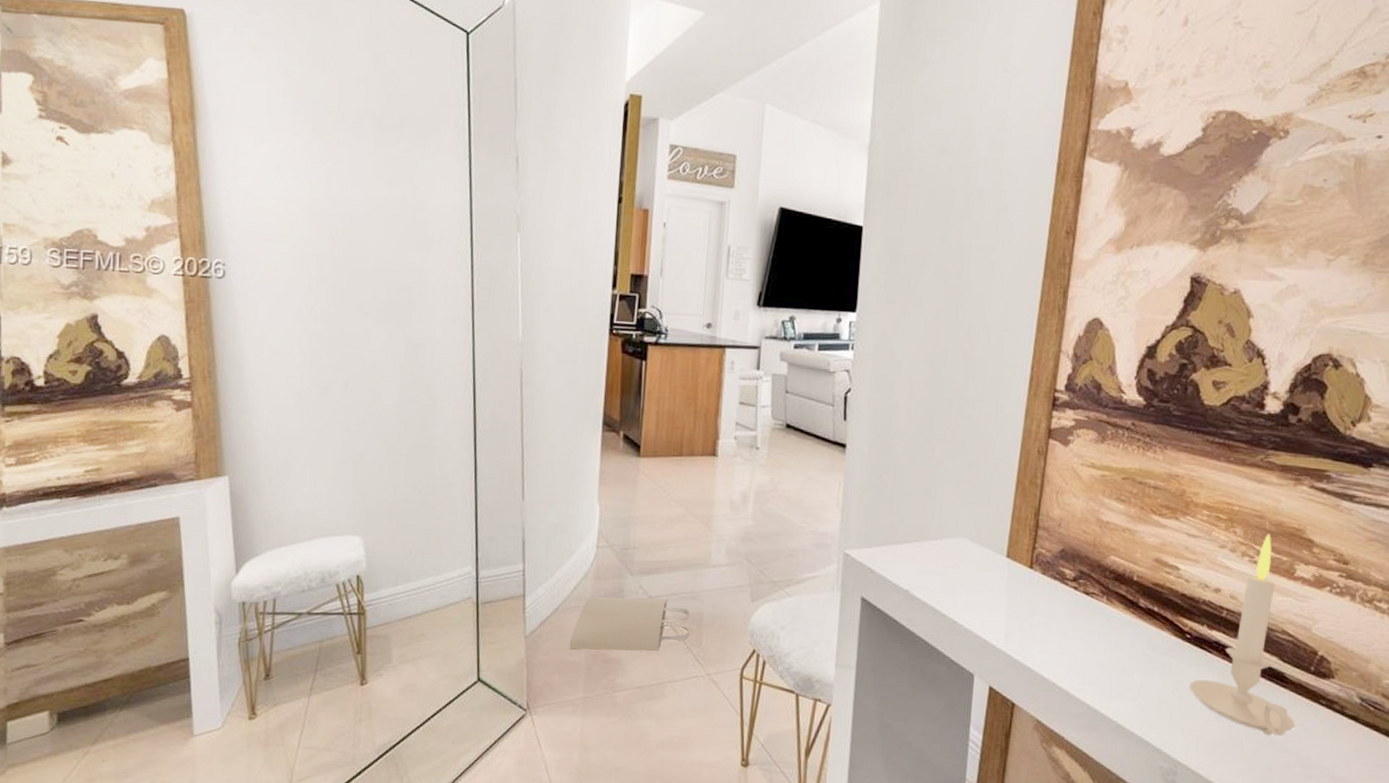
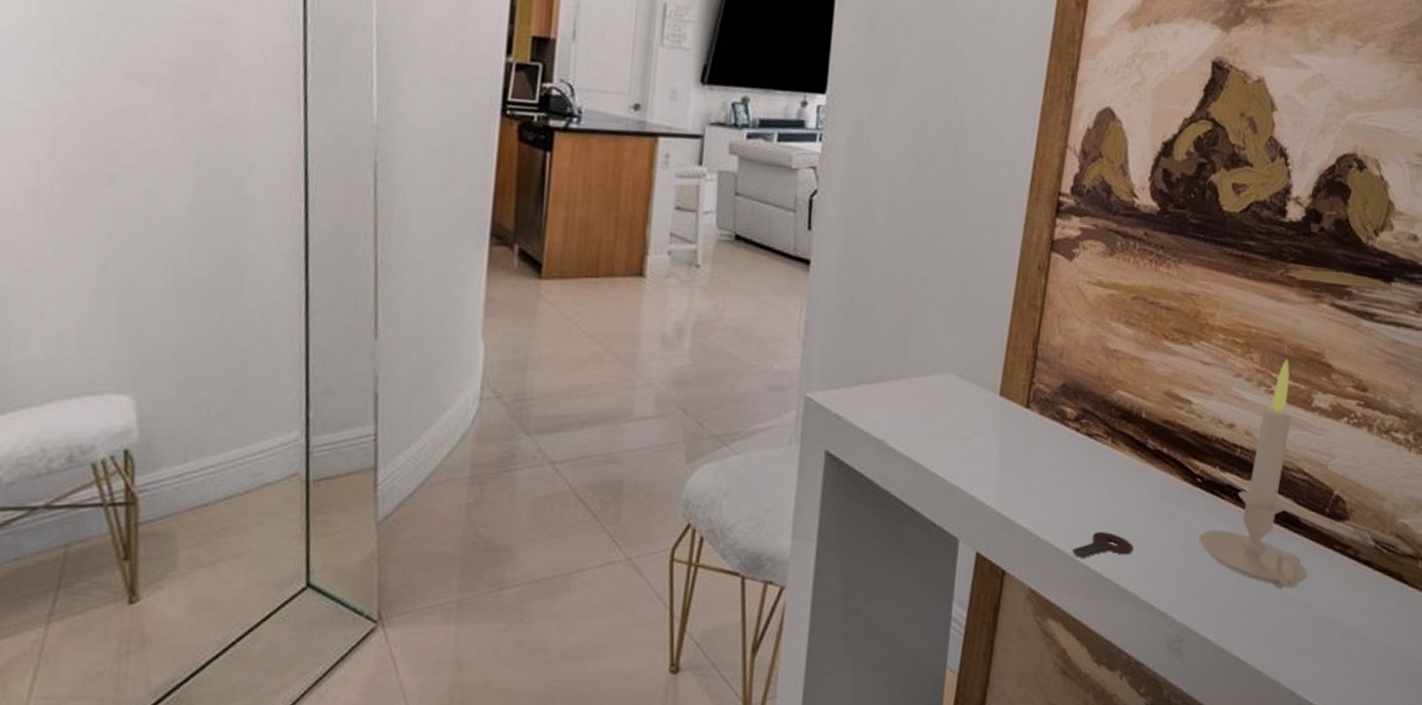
tote bag: present [569,596,690,652] -> none [439,463,606,538]
key: none [1073,675,1129,697] -> present [1072,532,1134,558]

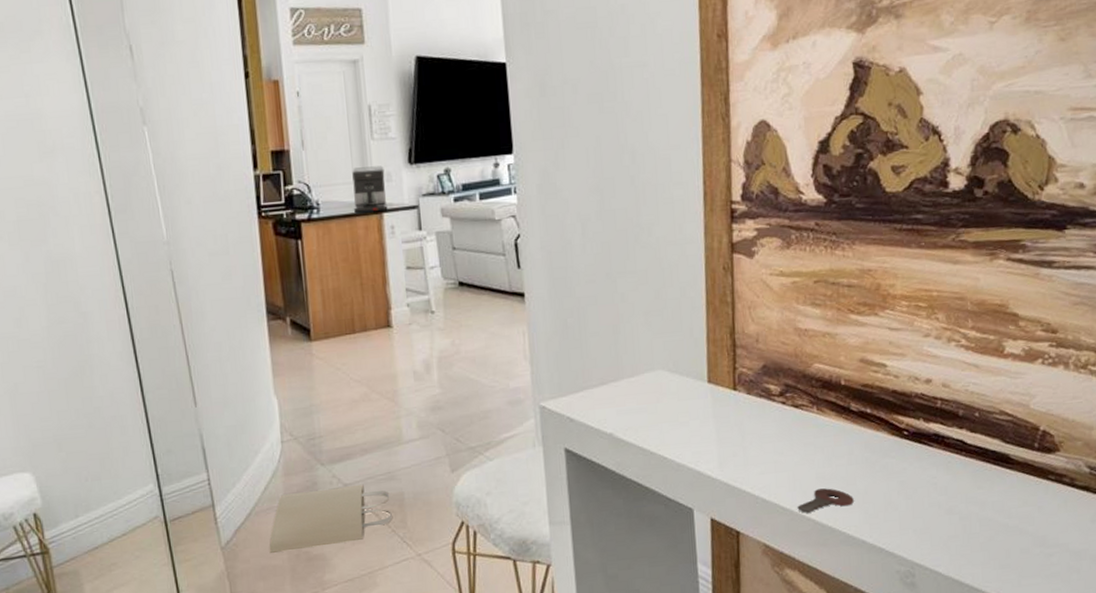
tote bag: none [439,463,606,538] -> present [269,484,393,554]
coffee maker: none [624,76,670,135] -> present [352,165,388,214]
candle: present [1199,359,1309,589] -> none [914,314,1028,521]

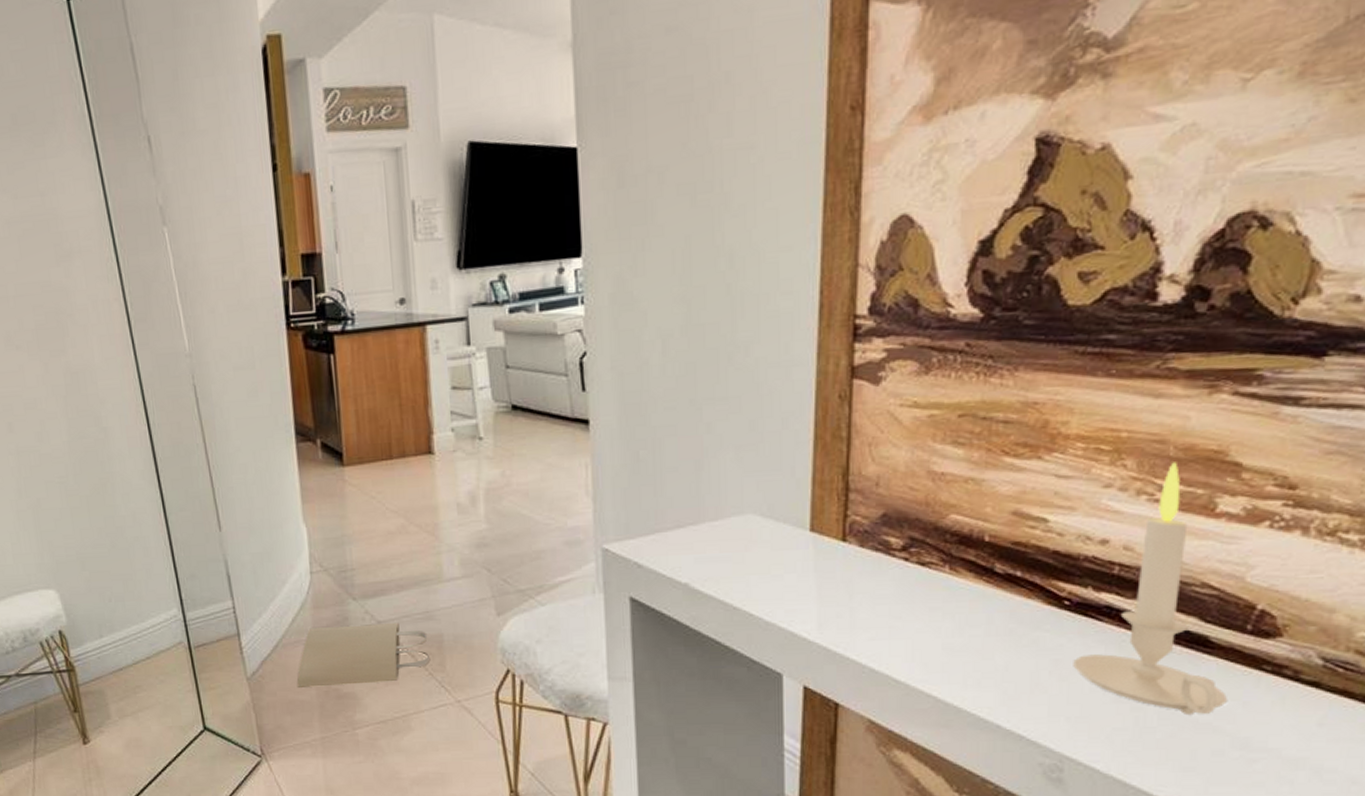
coffee maker: present [352,165,388,214] -> none [392,271,432,326]
key: present [797,488,854,513] -> none [915,661,989,688]
candle: none [914,314,1028,521] -> present [1073,462,1228,716]

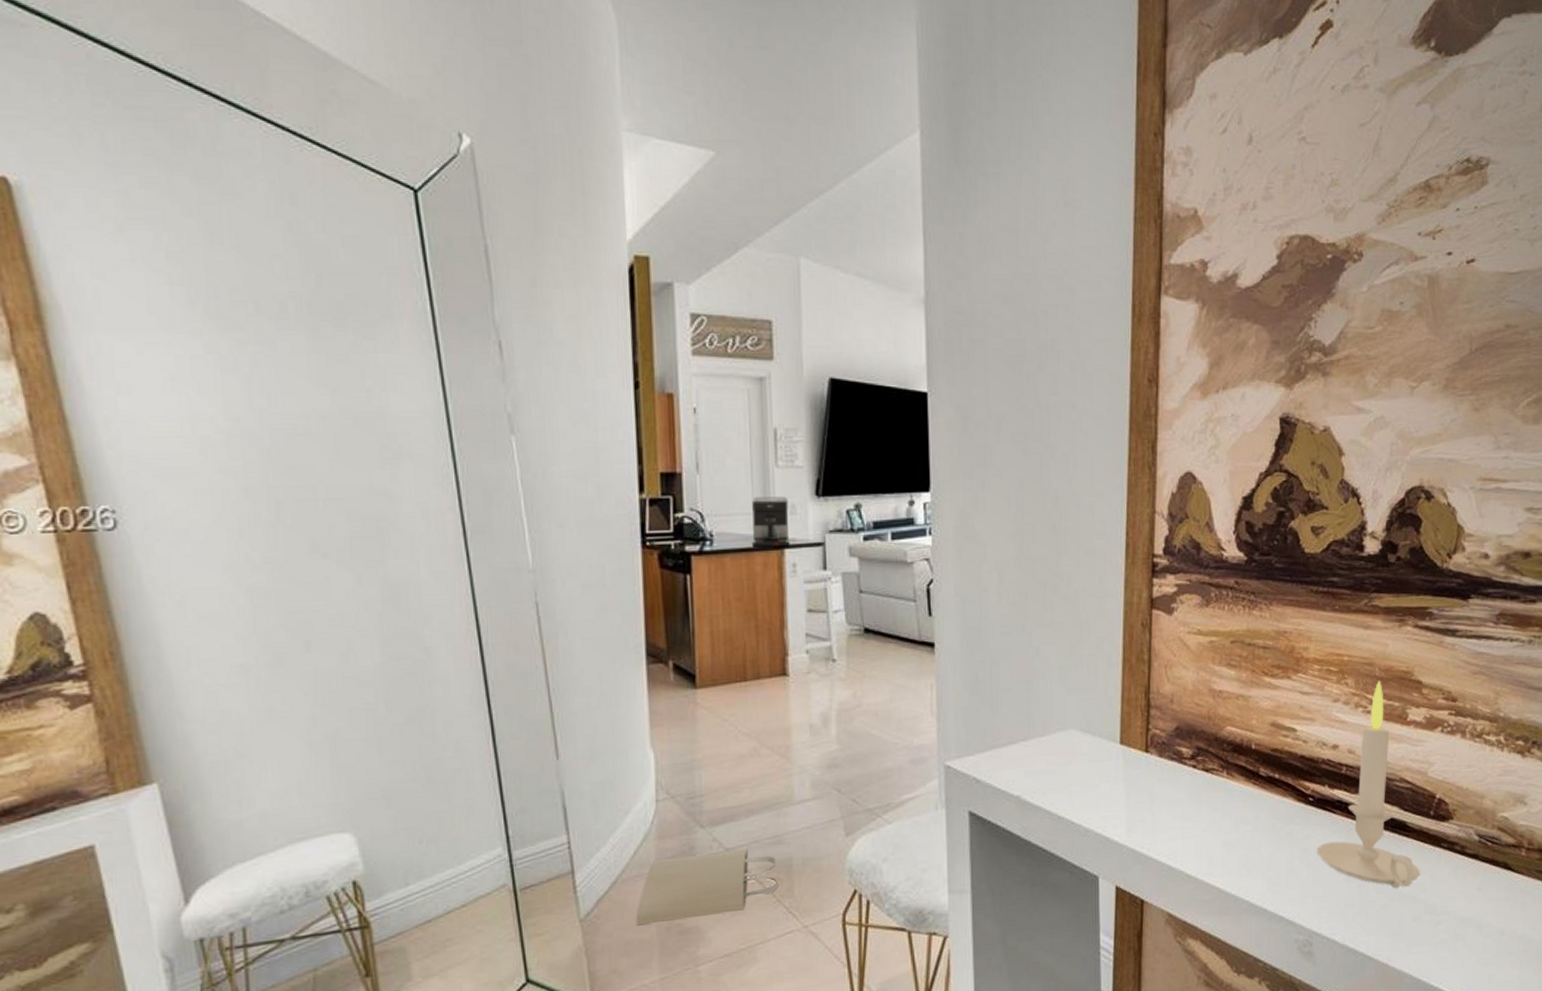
coffee maker: none [392,271,432,326] -> present [752,496,790,548]

